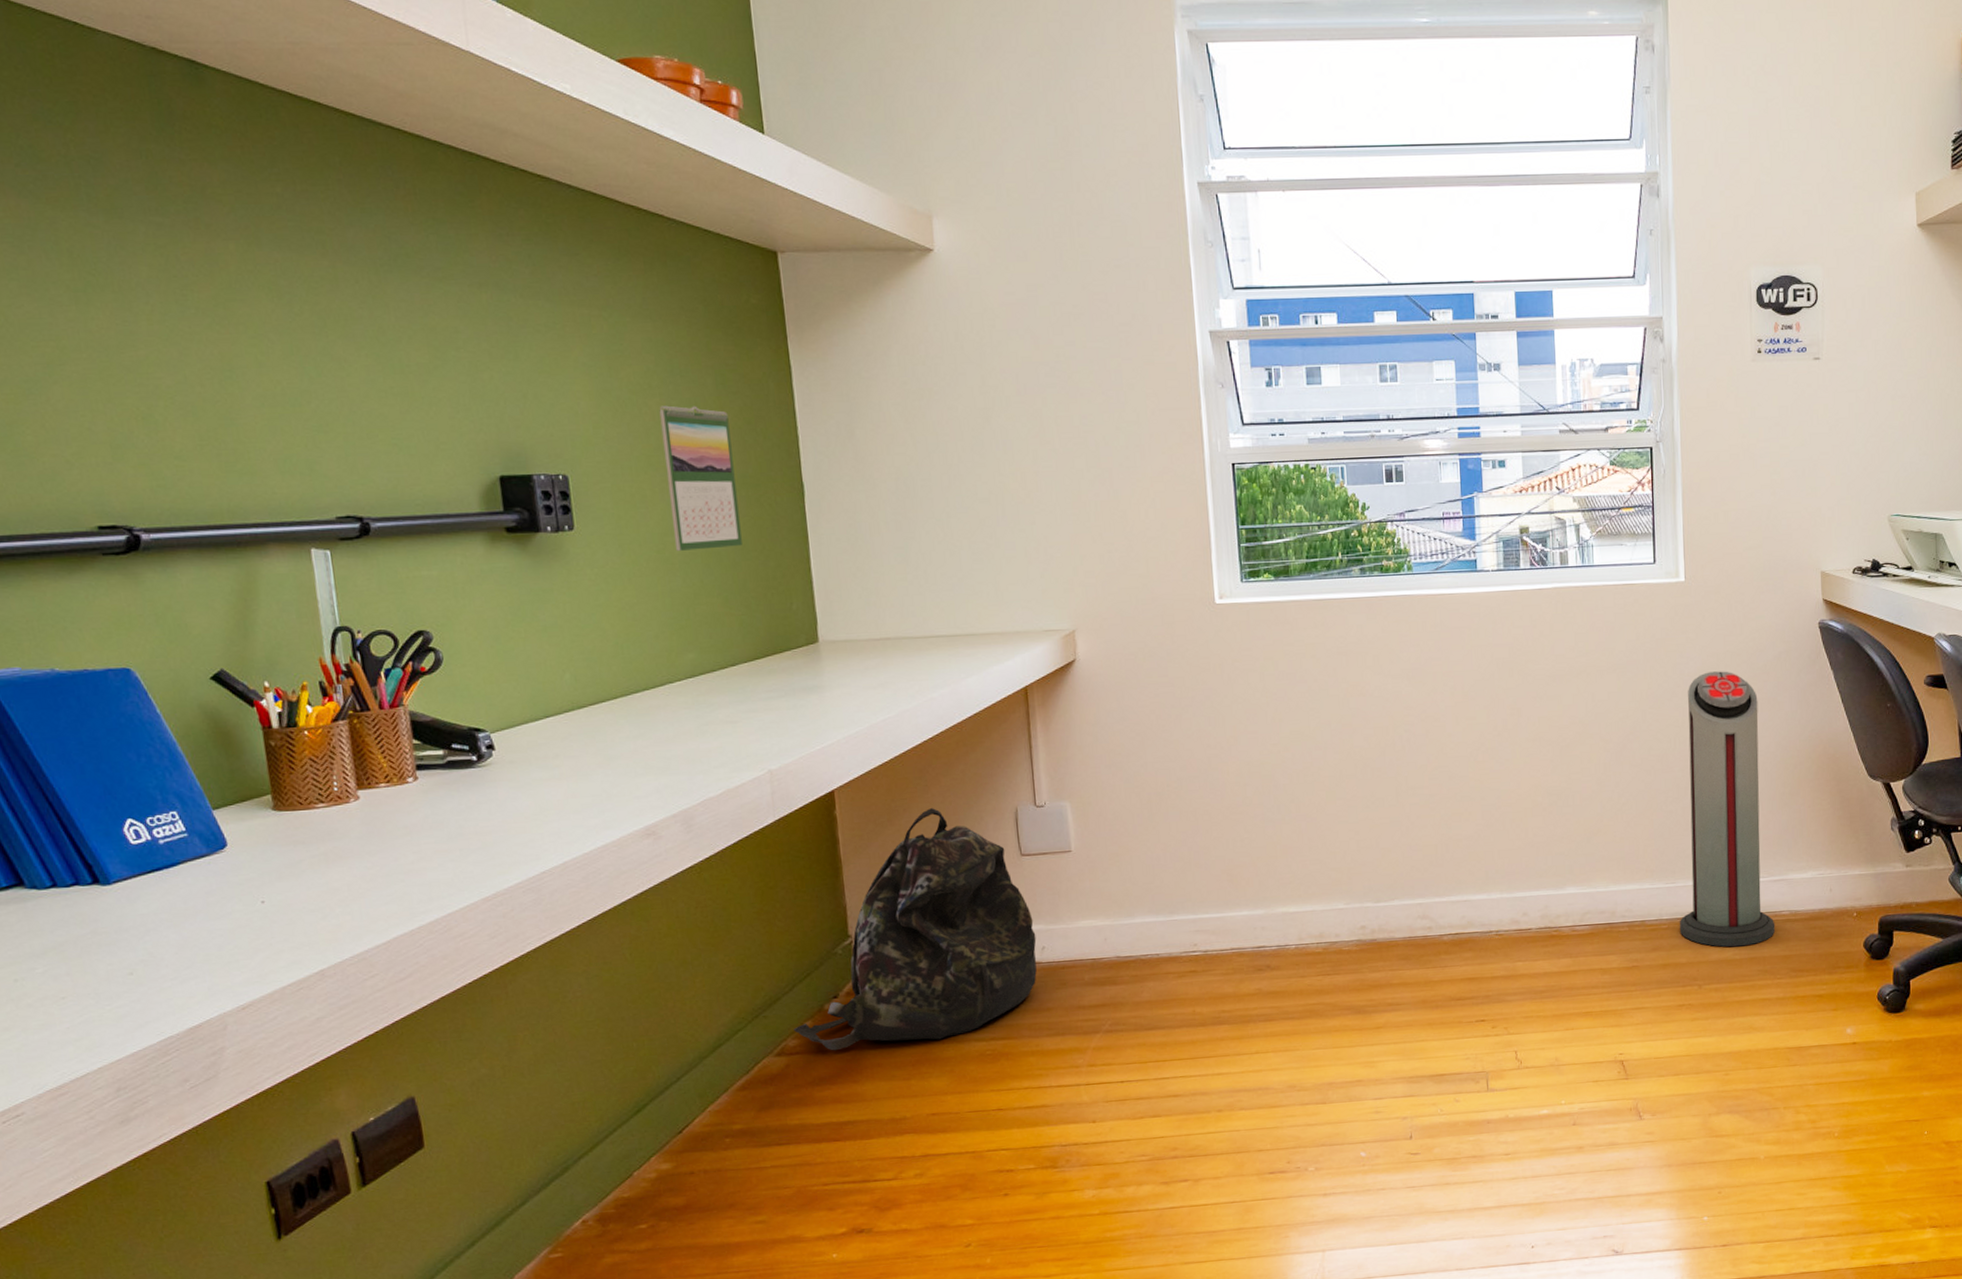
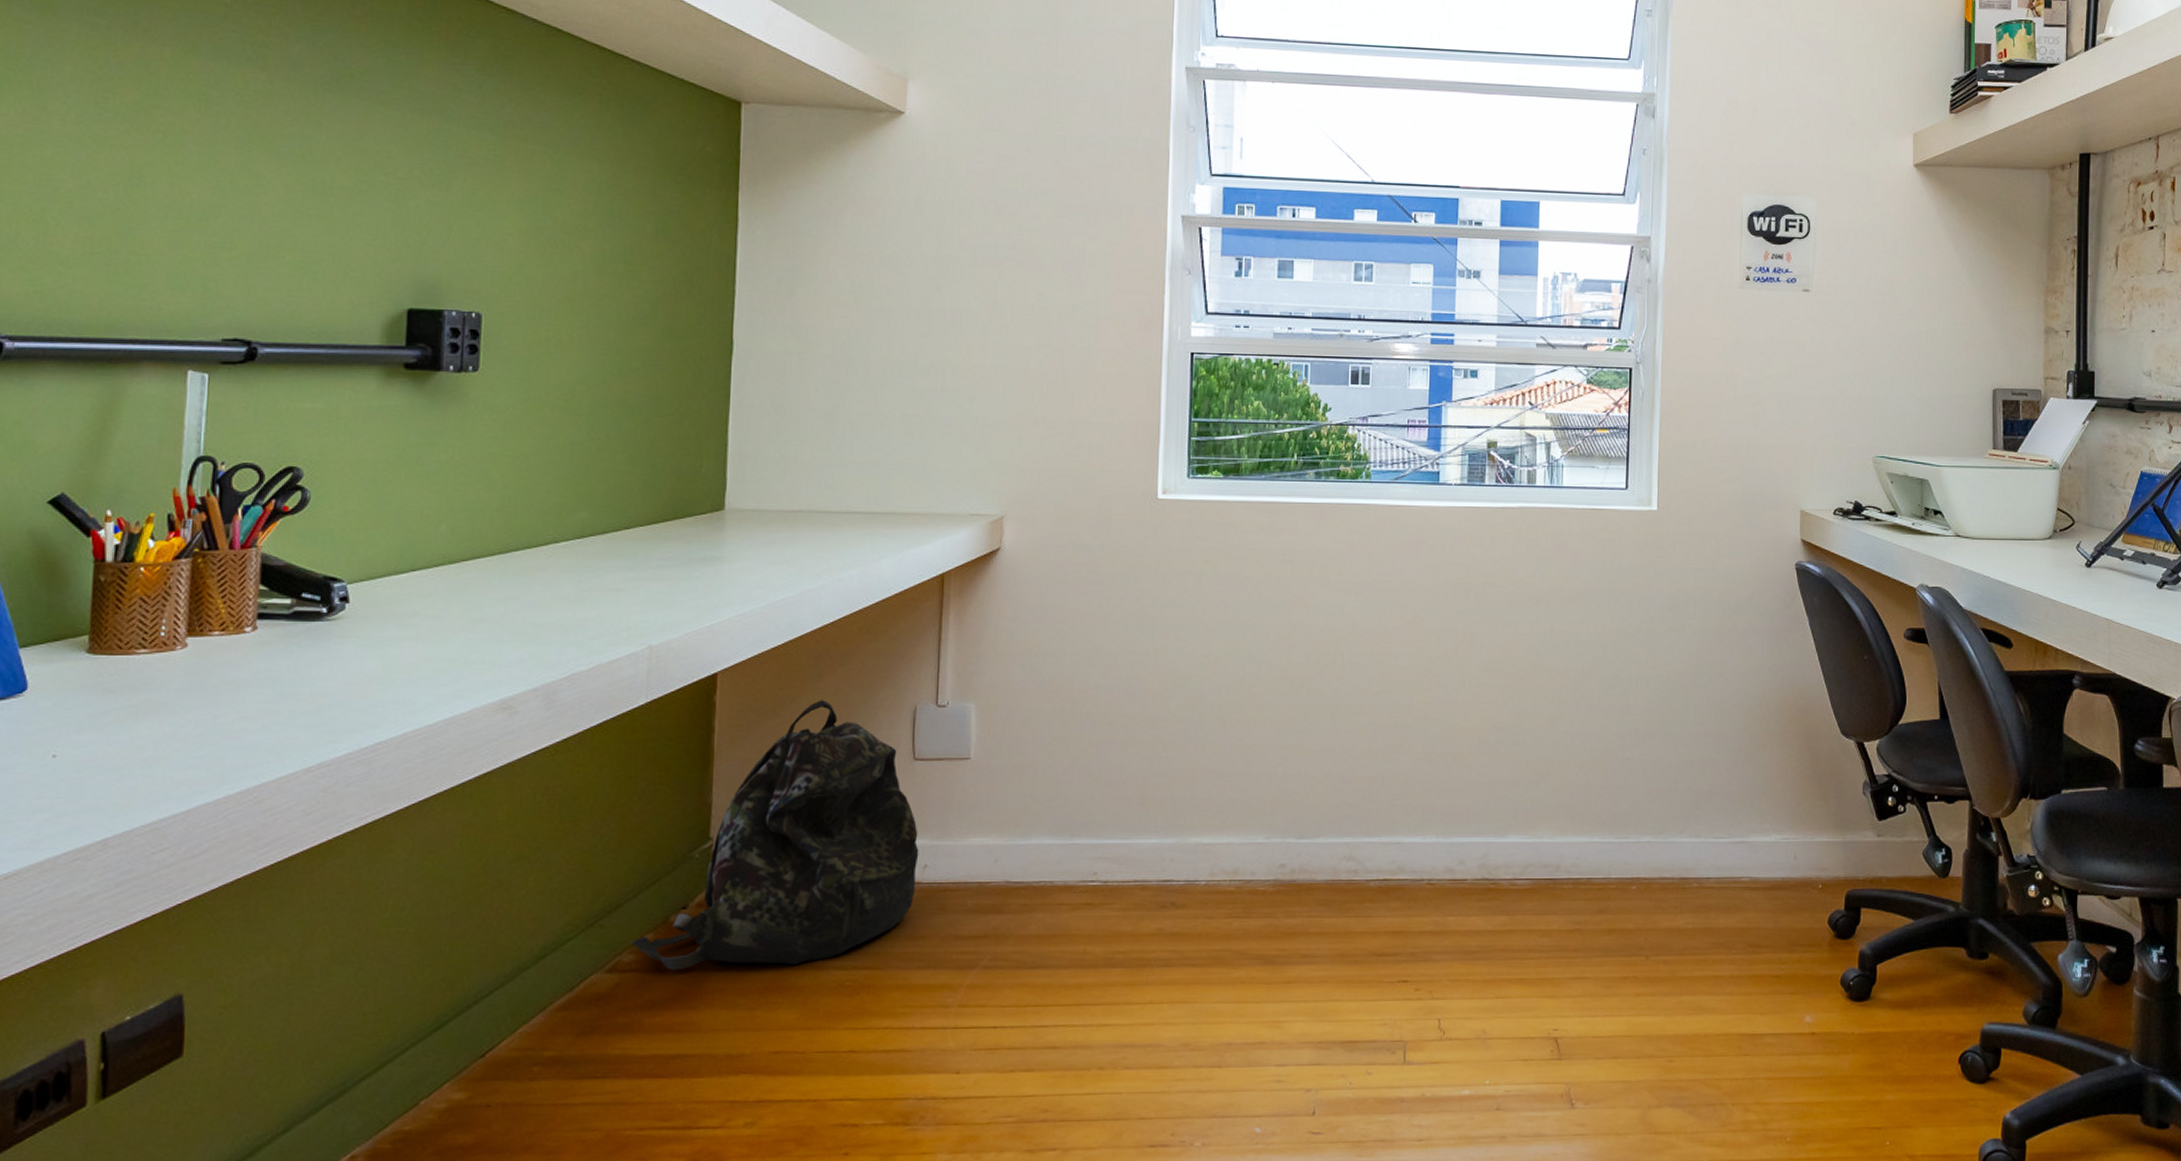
calendar: present [659,405,742,551] -> none [584,248,664,402]
air purifier: present [1679,671,1775,948] -> none [1628,608,1733,915]

